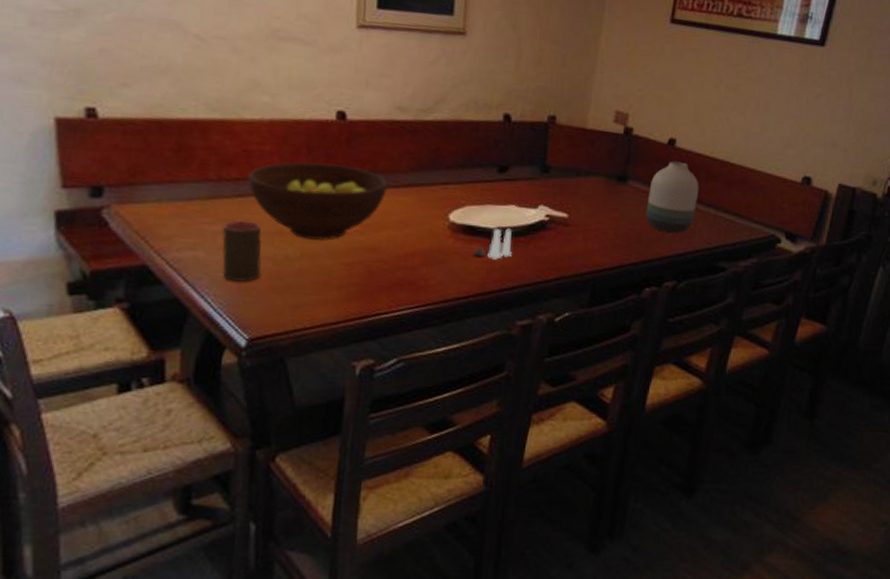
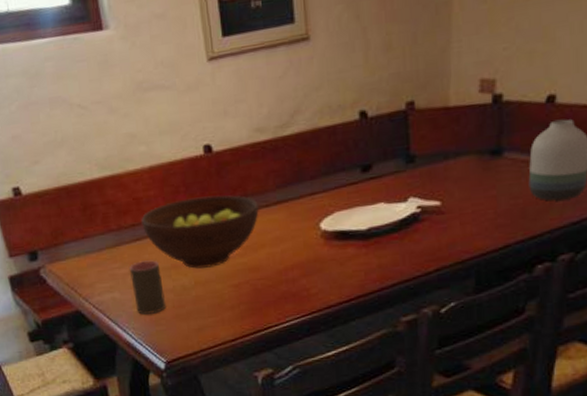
salt and pepper shaker set: present [473,228,512,260] -> none [348,227,387,261]

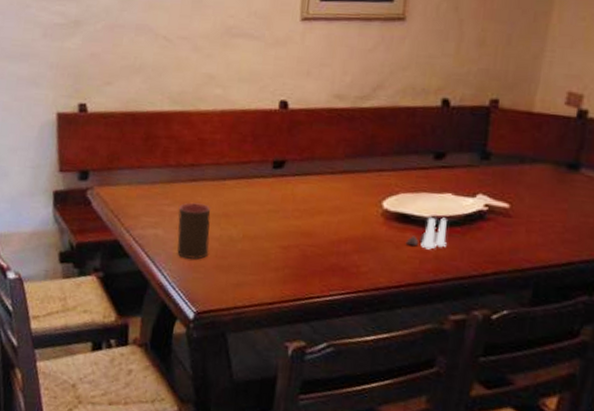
fruit bowl: present [141,195,259,269] -> none [201,149,324,224]
salt and pepper shaker set: none [348,227,387,261] -> present [405,217,447,250]

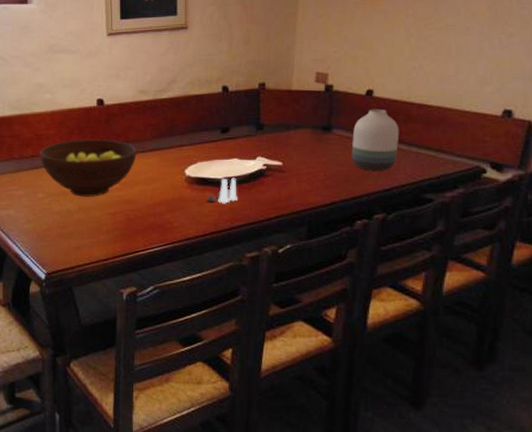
cup: present [177,202,211,260] -> none [25,186,52,231]
fruit bowl: none [201,149,324,224] -> present [40,139,137,197]

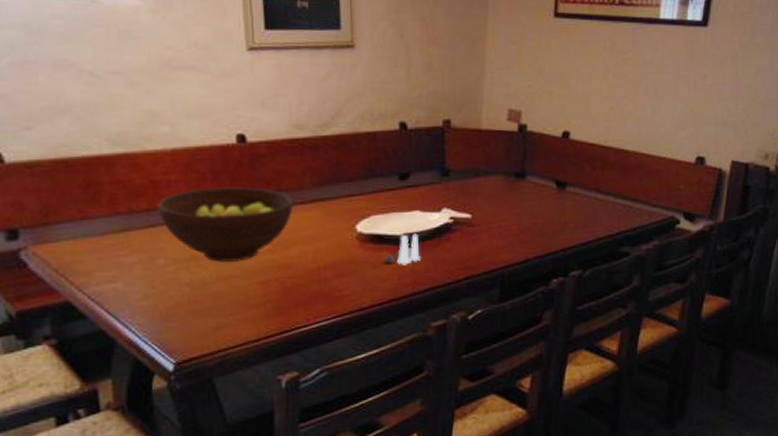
vase: present [351,109,400,171] -> none [546,153,596,223]

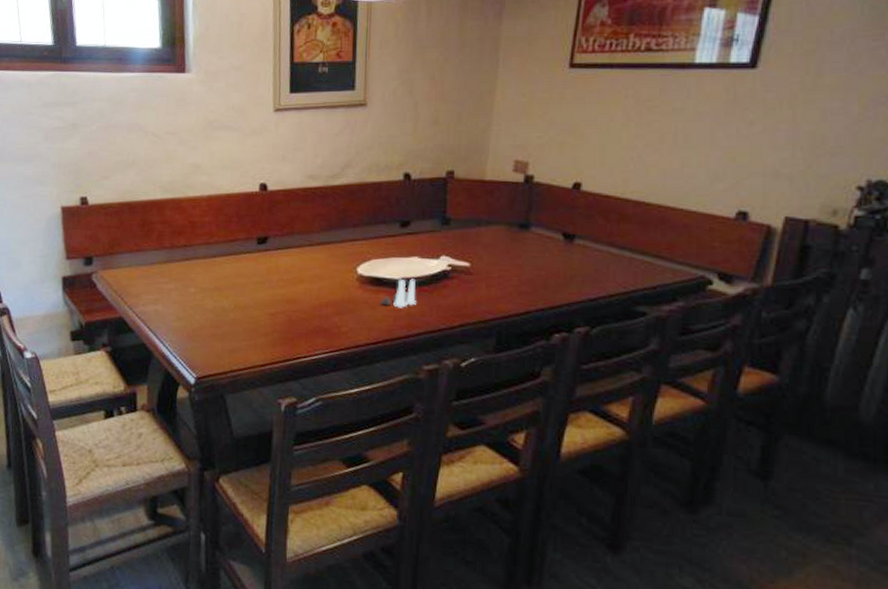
fruit bowl: present [157,187,293,262] -> none [193,228,303,294]

